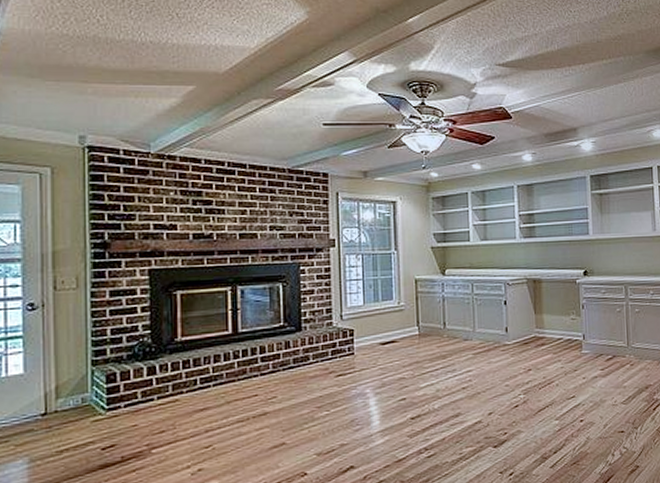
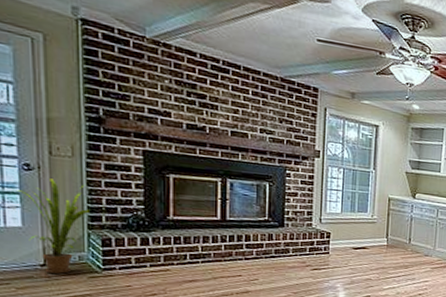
house plant: none [17,315,95,422] -> present [14,178,91,274]

